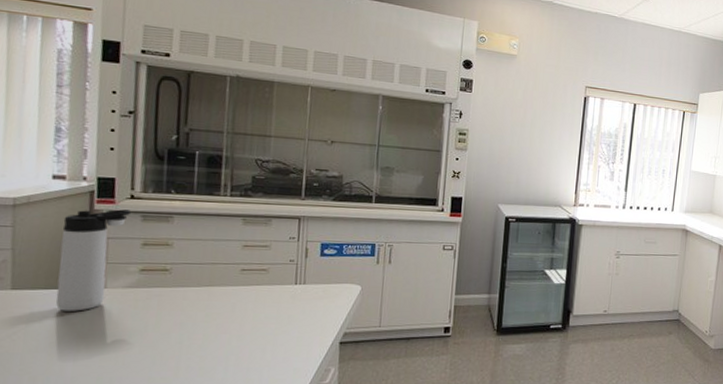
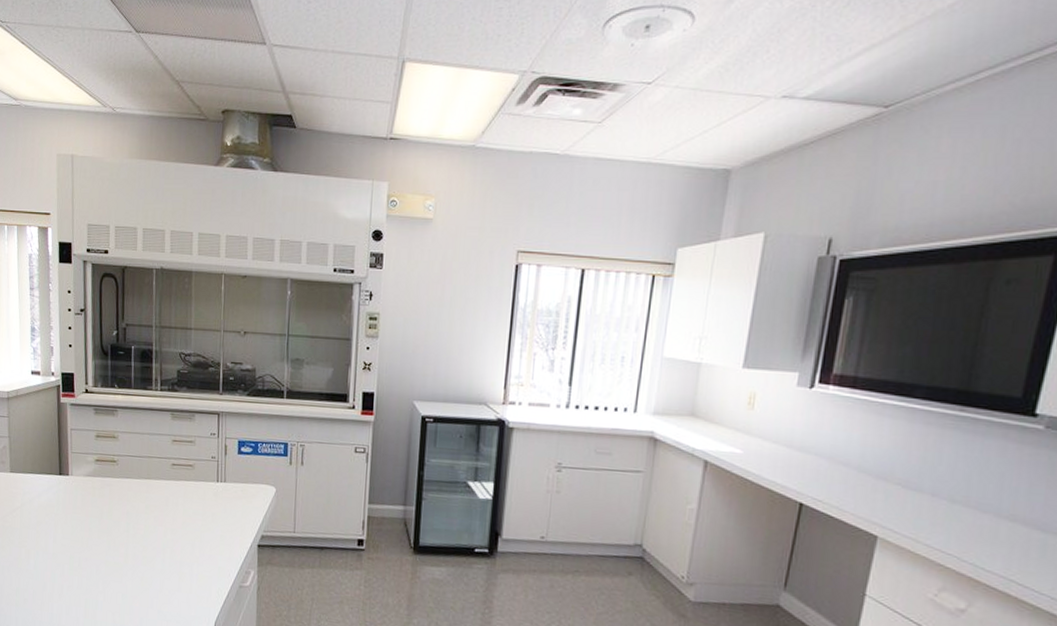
thermos bottle: present [55,209,131,311] -> none [39,403,86,495]

